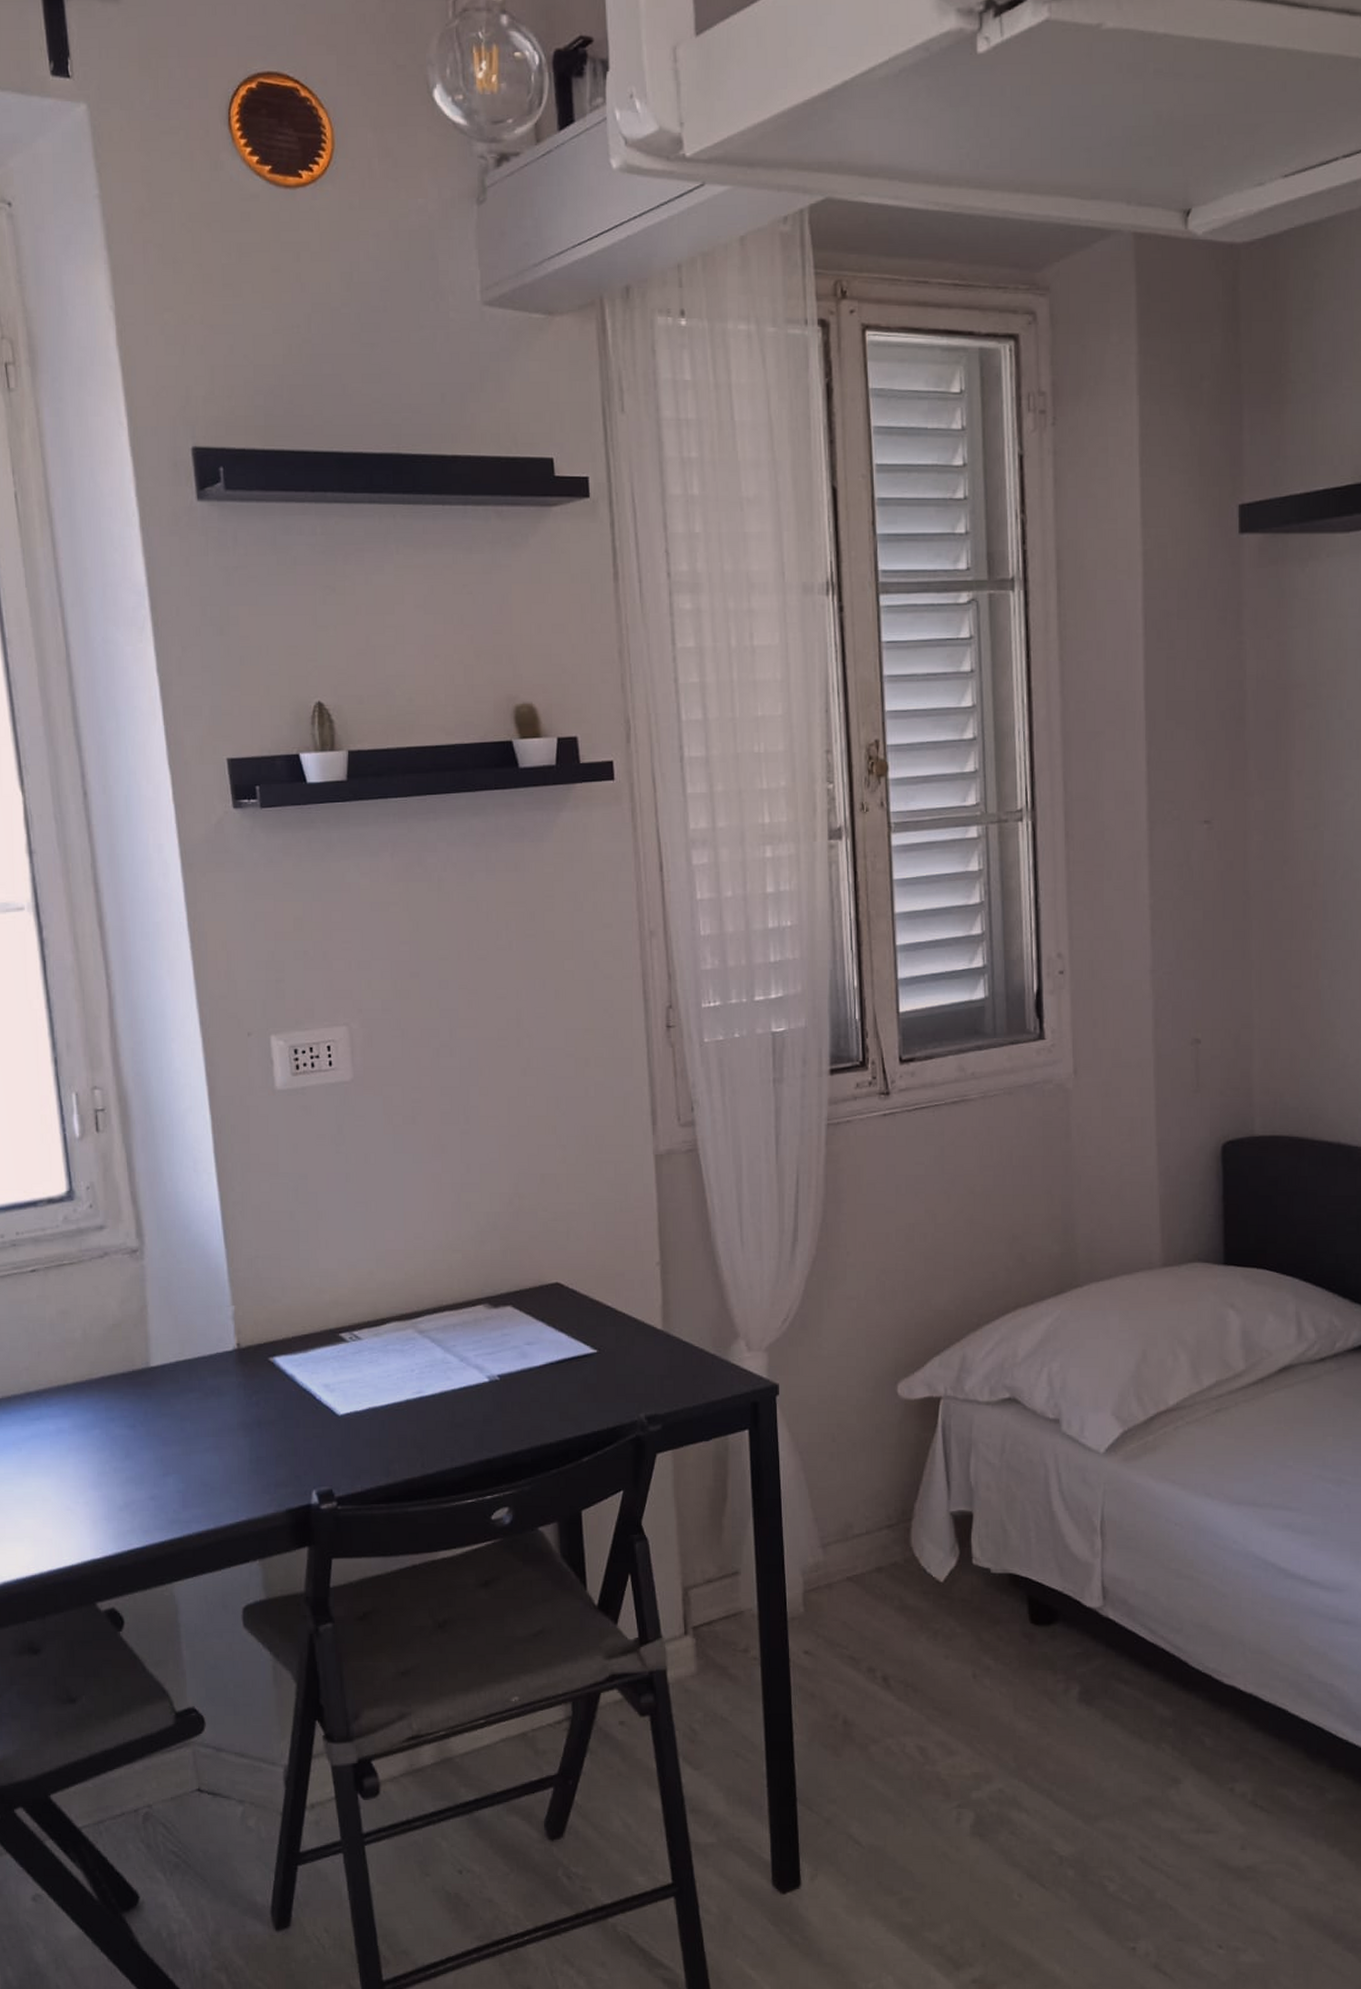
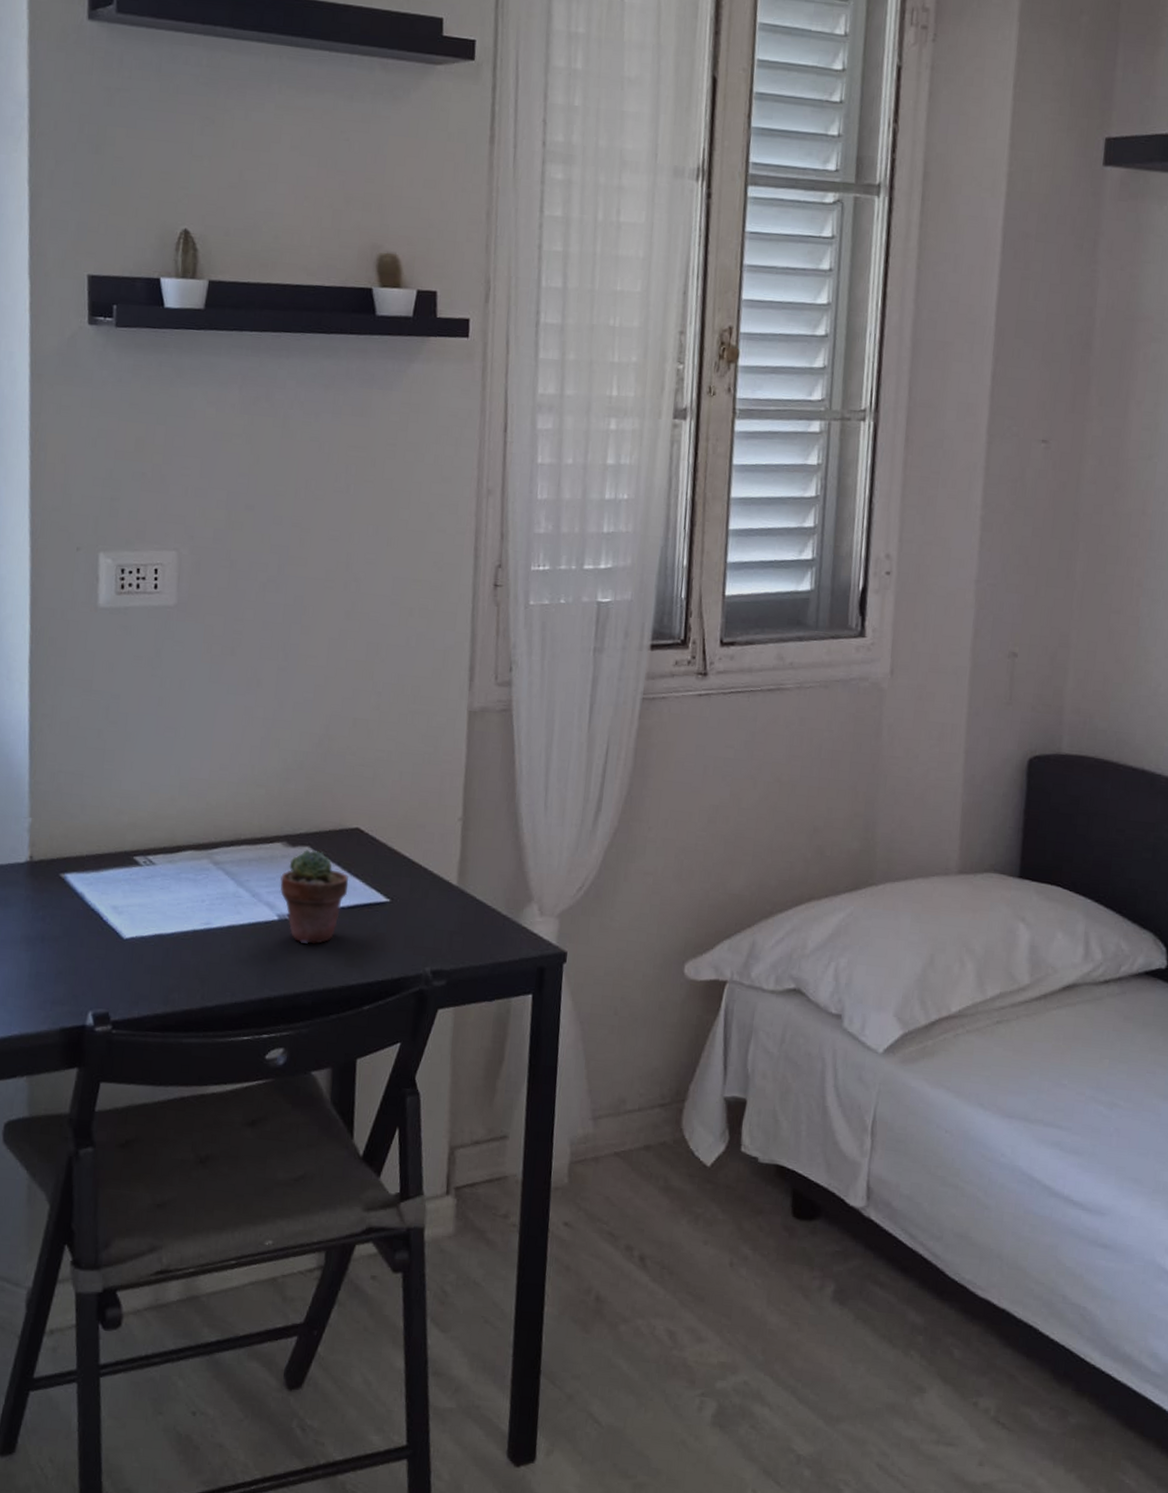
potted succulent: none [487,1310,555,1402] -> present [280,850,349,944]

